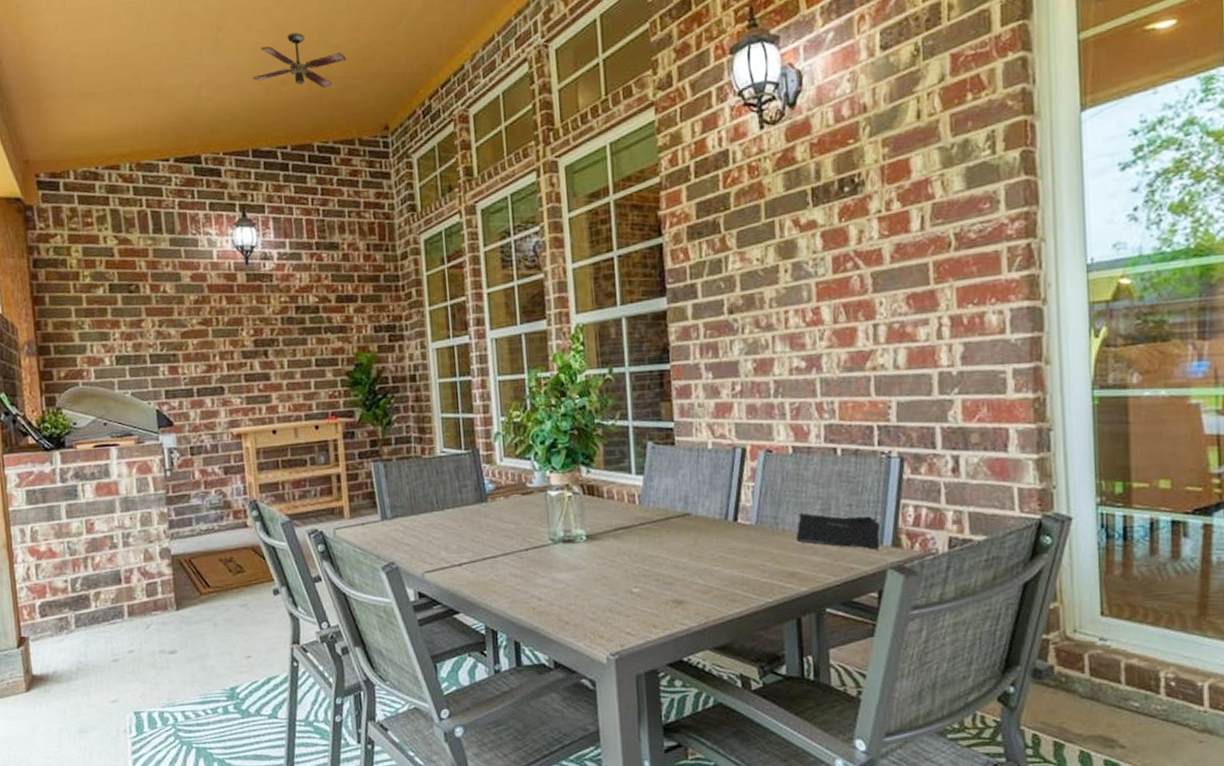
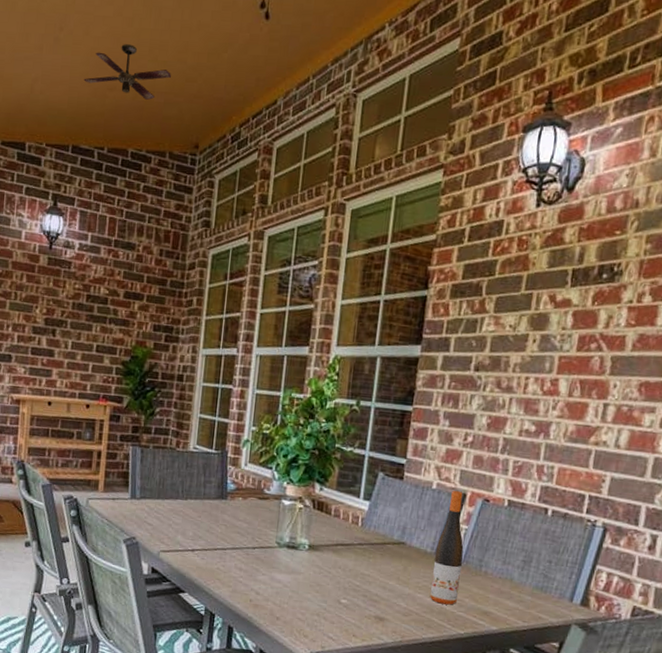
wine bottle: none [724,447,759,573] -> present [429,491,464,605]
speaker: present [796,513,881,550] -> none [495,560,574,606]

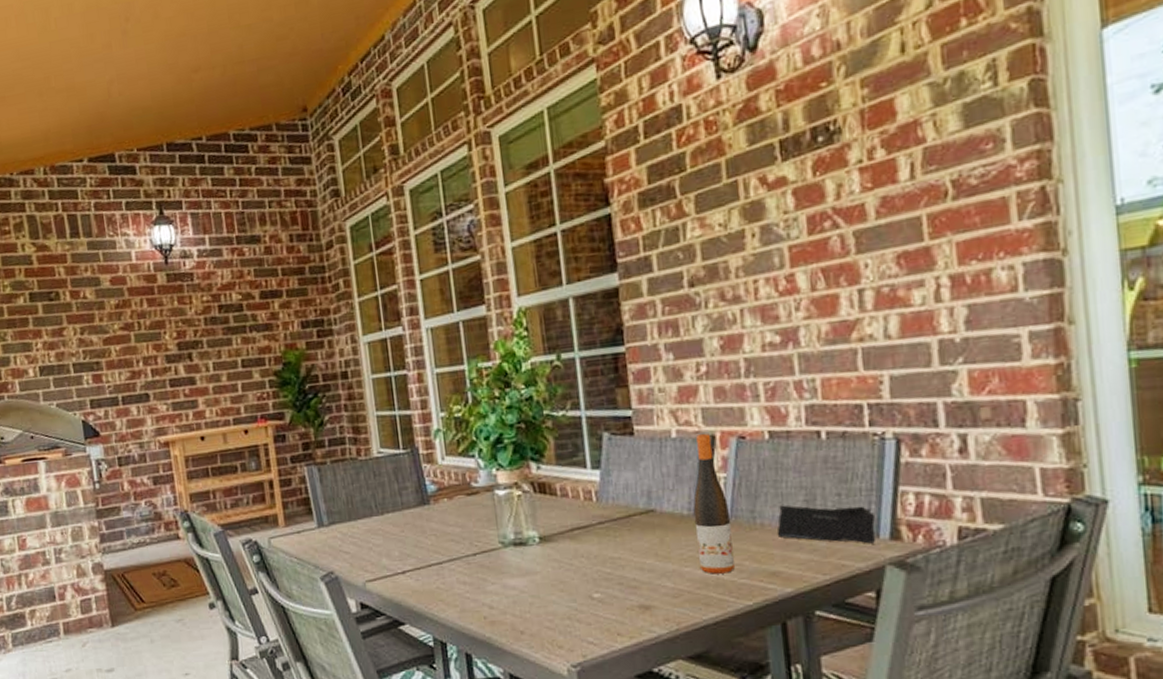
ceiling fan: present [83,44,171,100] -> none [163,16,259,73]
speaker: none [495,560,574,606] -> present [776,505,876,544]

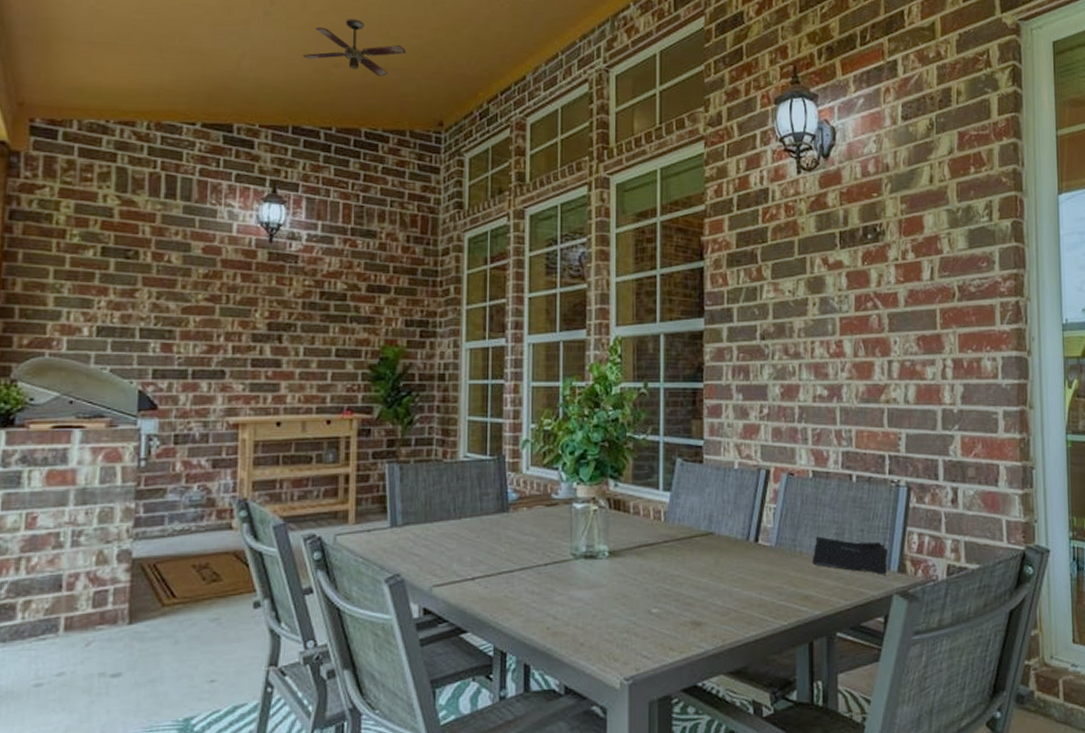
ceiling fan: none [163,16,259,73] -> present [302,19,406,77]
wine bottle: present [693,434,736,574] -> none [746,468,777,595]

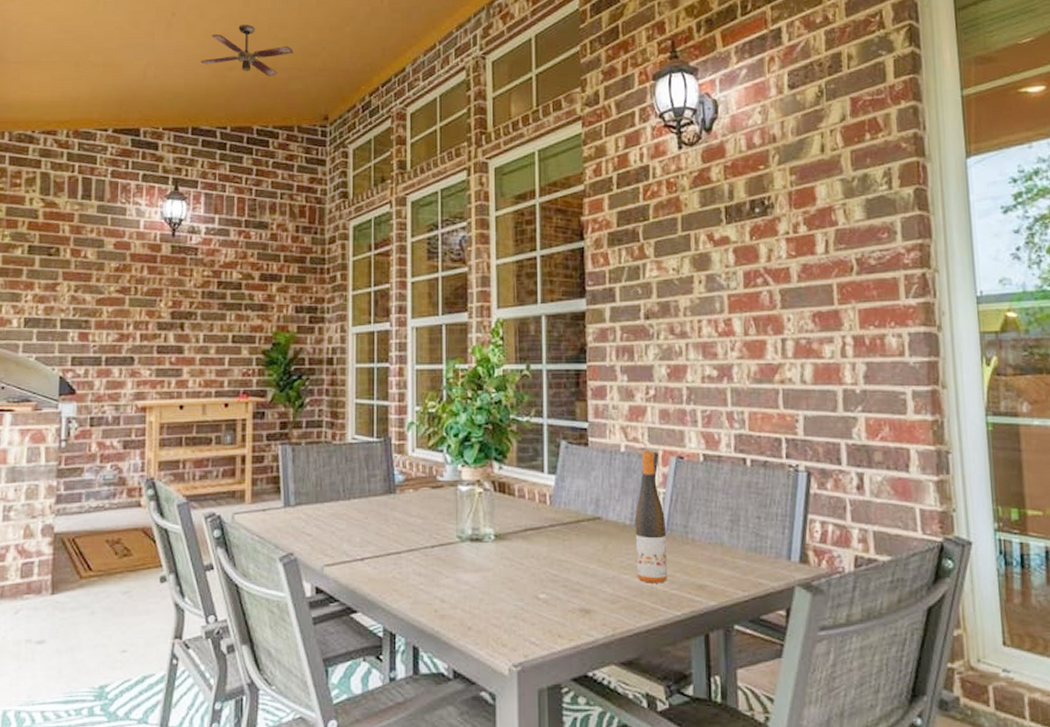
wine bottle: none [746,468,777,595] -> present [635,451,668,583]
speaker: present [812,536,889,575] -> none [705,523,789,565]

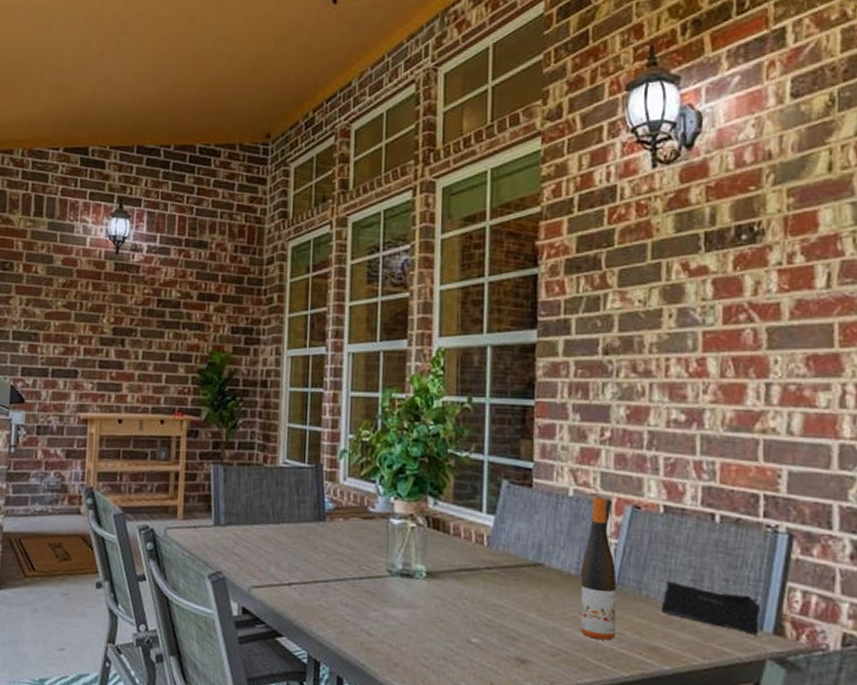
ceiling fan: present [200,25,293,76] -> none [147,41,238,94]
speaker: none [705,523,789,565] -> present [661,581,761,636]

